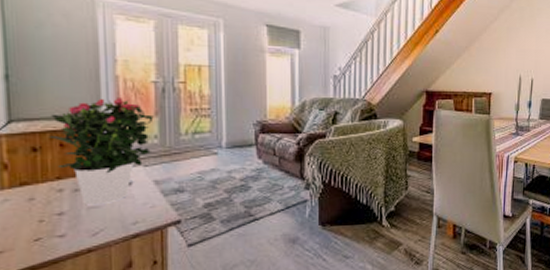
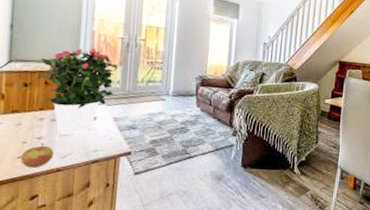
apple: none [38,219,81,252] -> present [21,143,53,168]

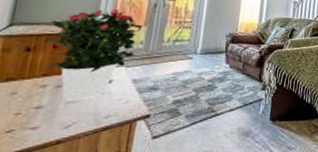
apple: present [21,143,53,168] -> none [9,113,55,143]

